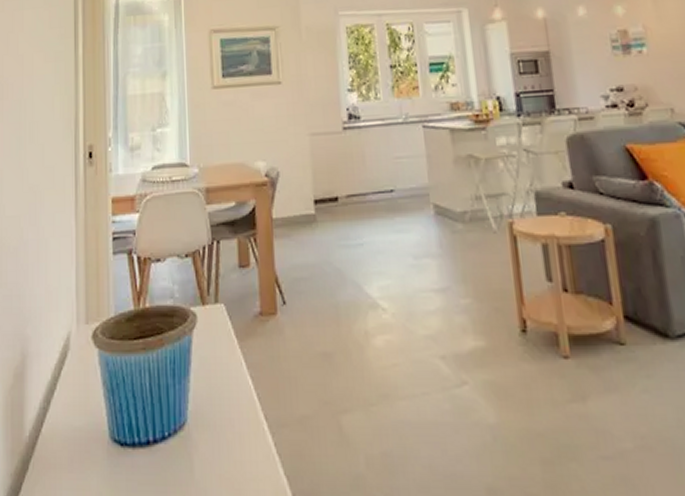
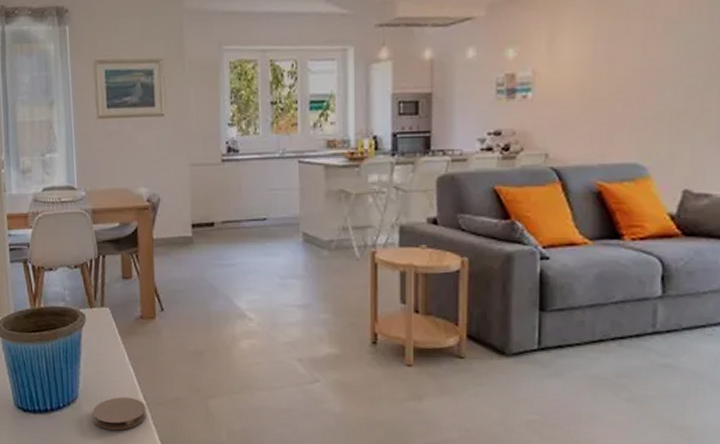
coaster: none [203,418,268,465] -> present [92,396,146,431]

